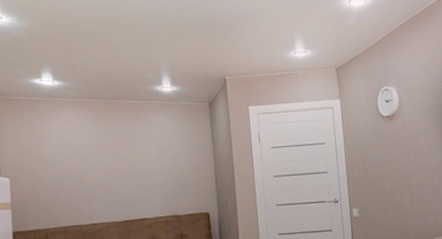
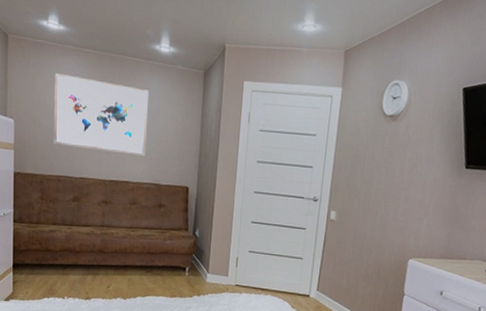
wall art: none [53,125,160,196] -> present [53,73,150,156]

